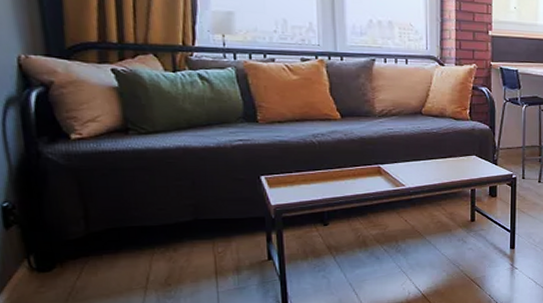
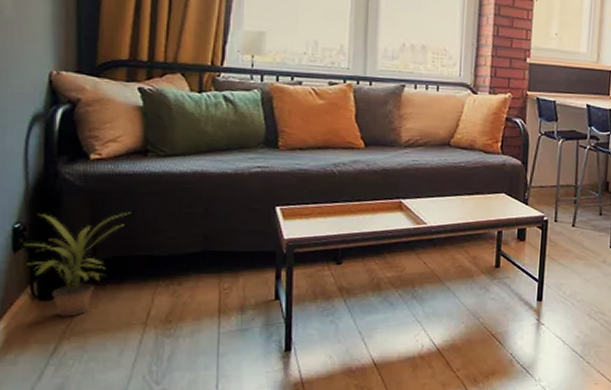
potted plant: none [16,188,118,286] -> present [25,212,130,317]

